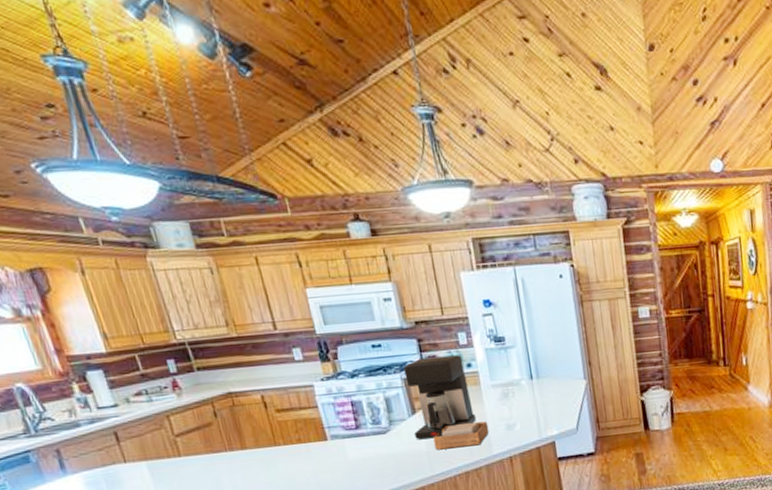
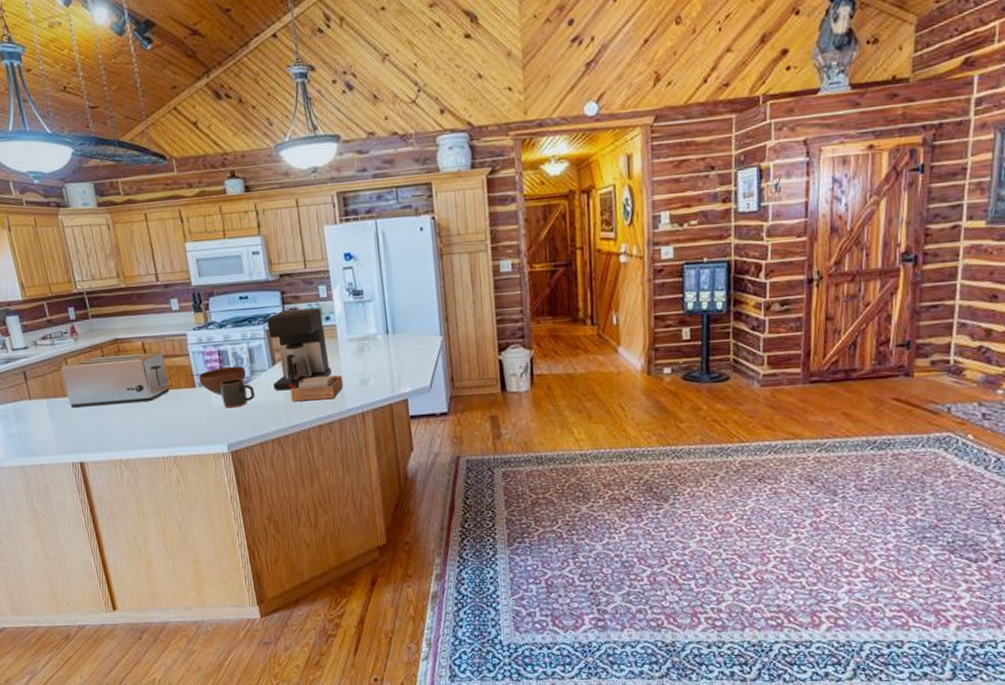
toaster: none [162,404,298,469] -> present [60,351,170,408]
bowl: none [330,416,384,448] -> present [198,366,246,396]
mug: none [355,428,395,460] -> present [220,378,255,408]

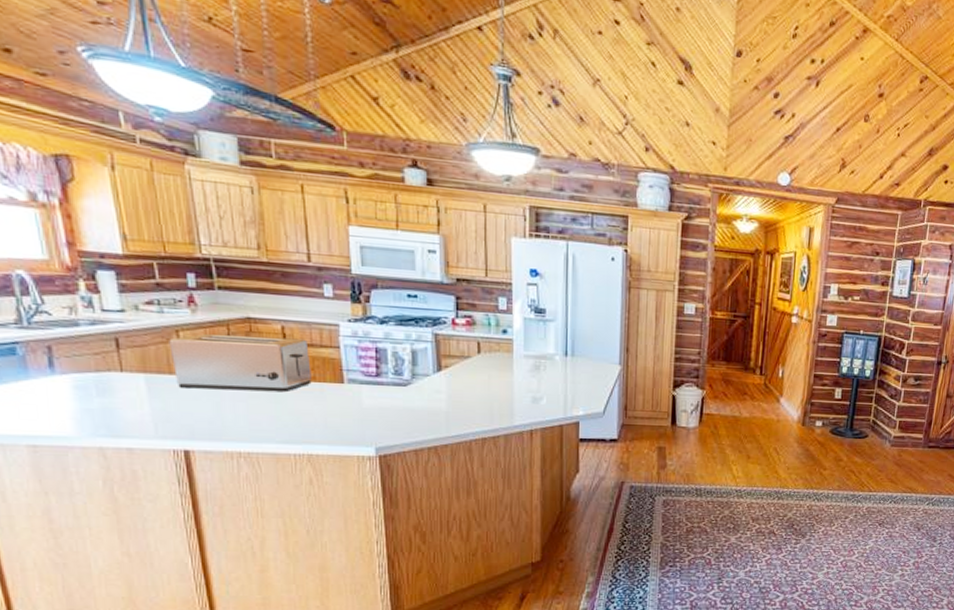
bowl: present [198,366,246,396] -> none [349,365,406,395]
mug: present [220,378,255,408] -> none [374,379,414,410]
coffee maker: present [266,308,332,391] -> none [436,316,503,398]
napkin holder: present [290,375,344,402] -> none [455,388,514,414]

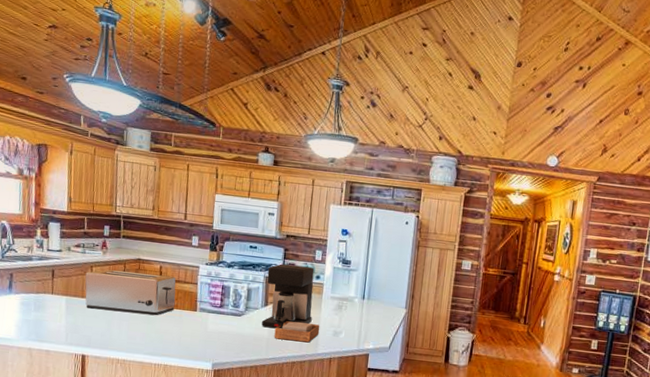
coffee maker: none [436,316,503,398] -> present [262,264,314,328]
napkin holder: none [455,388,514,414] -> present [274,321,320,343]

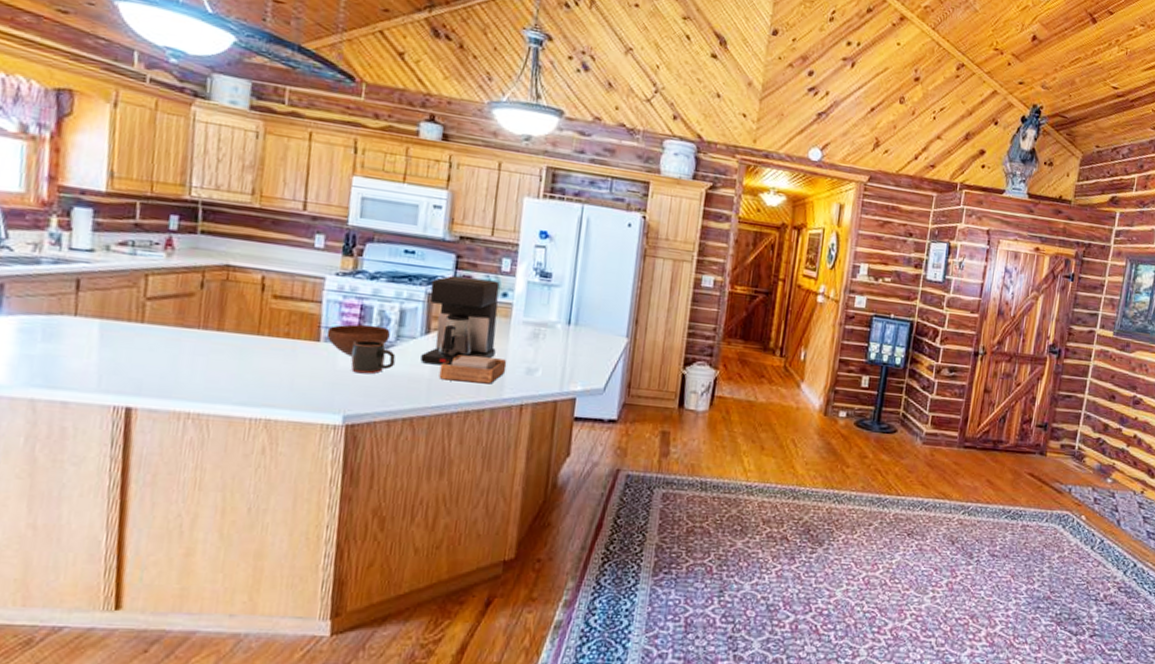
toaster: present [85,269,176,316] -> none [133,280,288,348]
bowl: none [201,299,242,322] -> present [326,324,391,357]
mug: none [216,310,245,335] -> present [350,339,396,374]

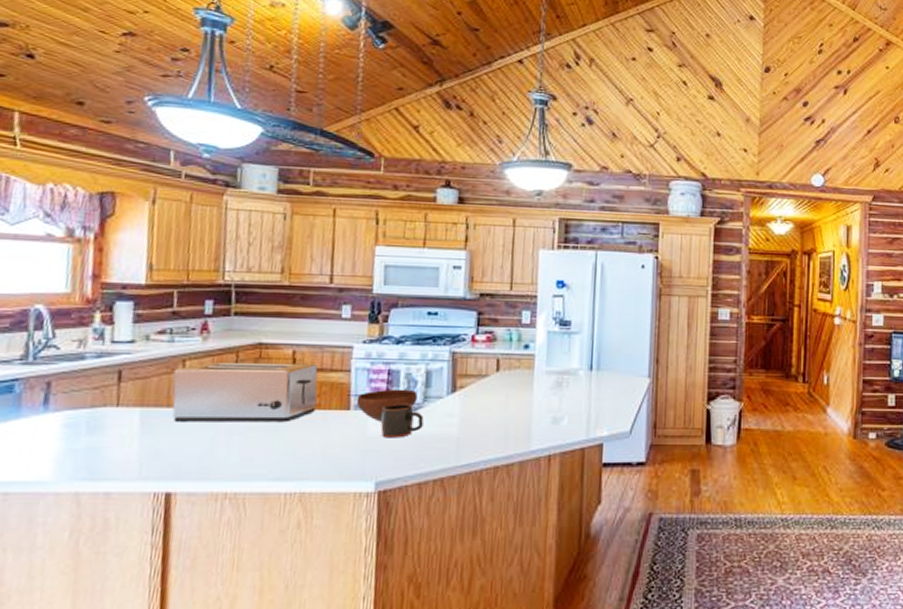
toaster: none [133,280,288,348] -> present [172,361,318,423]
coffee maker: present [420,276,500,365] -> none [448,333,521,423]
napkin holder: present [439,354,507,384] -> none [467,409,533,437]

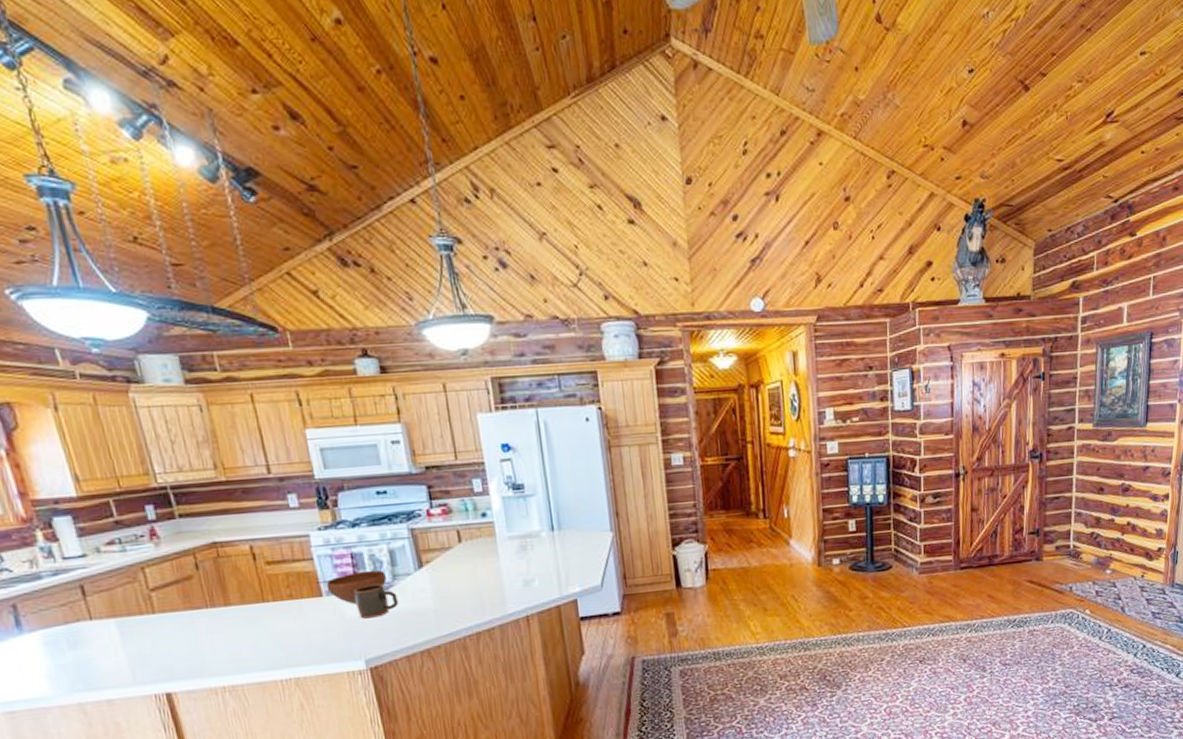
toaster: present [172,361,318,423] -> none [135,556,289,628]

